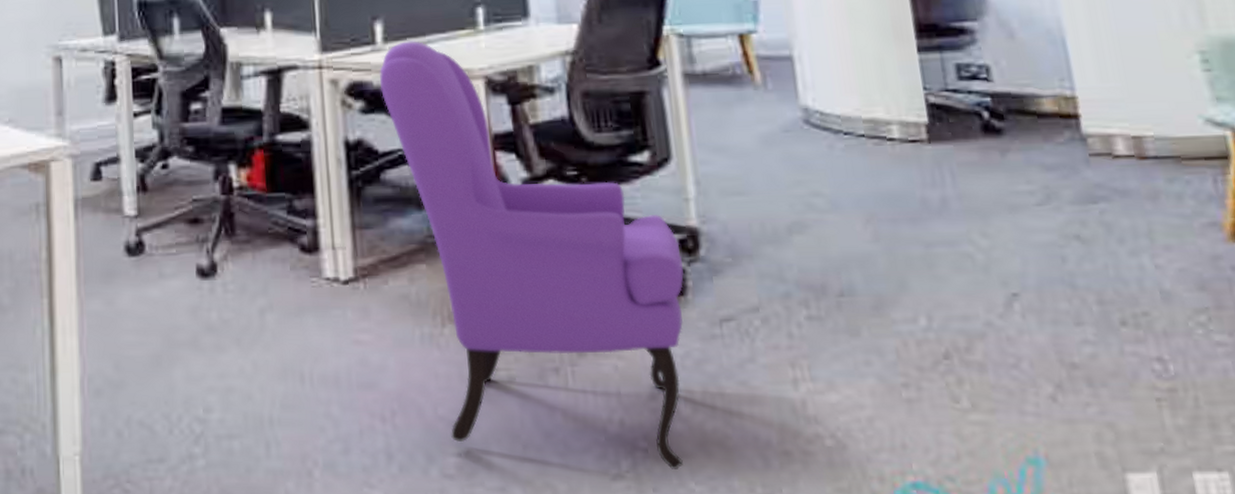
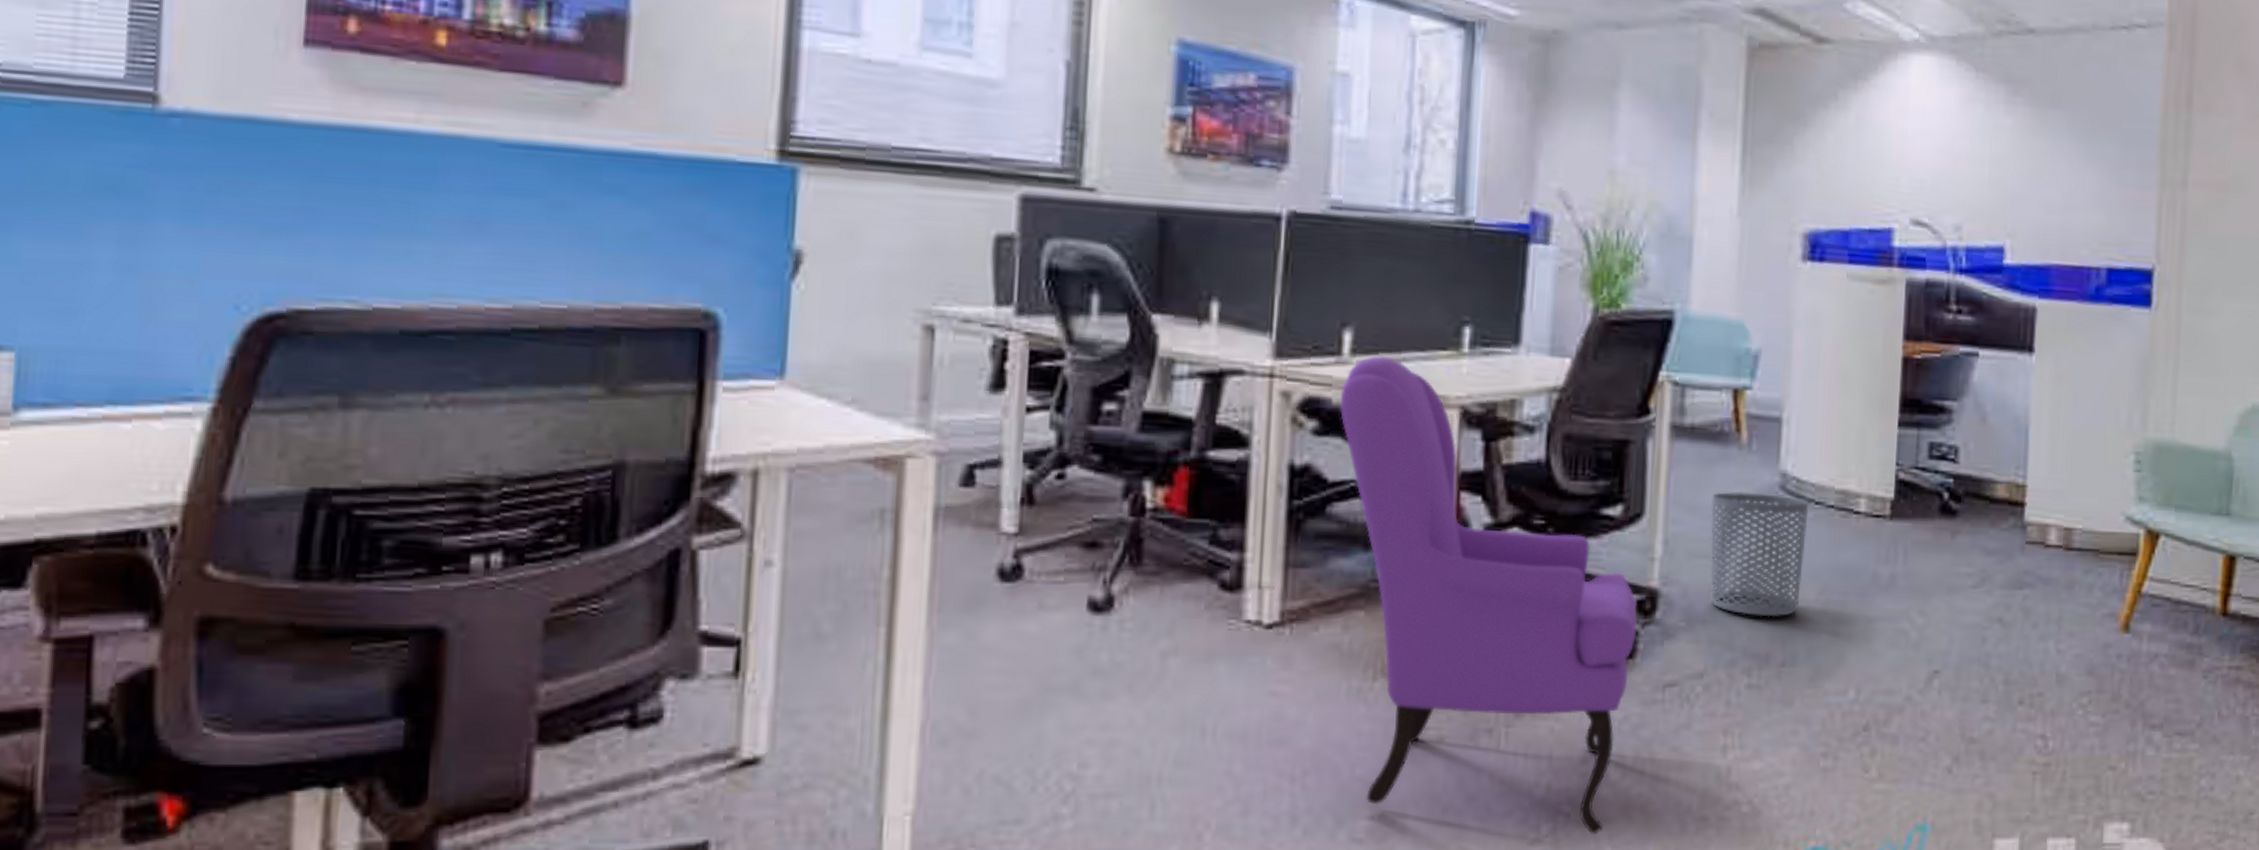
waste bin: none [736,129,847,249] -> present [1709,491,1809,618]

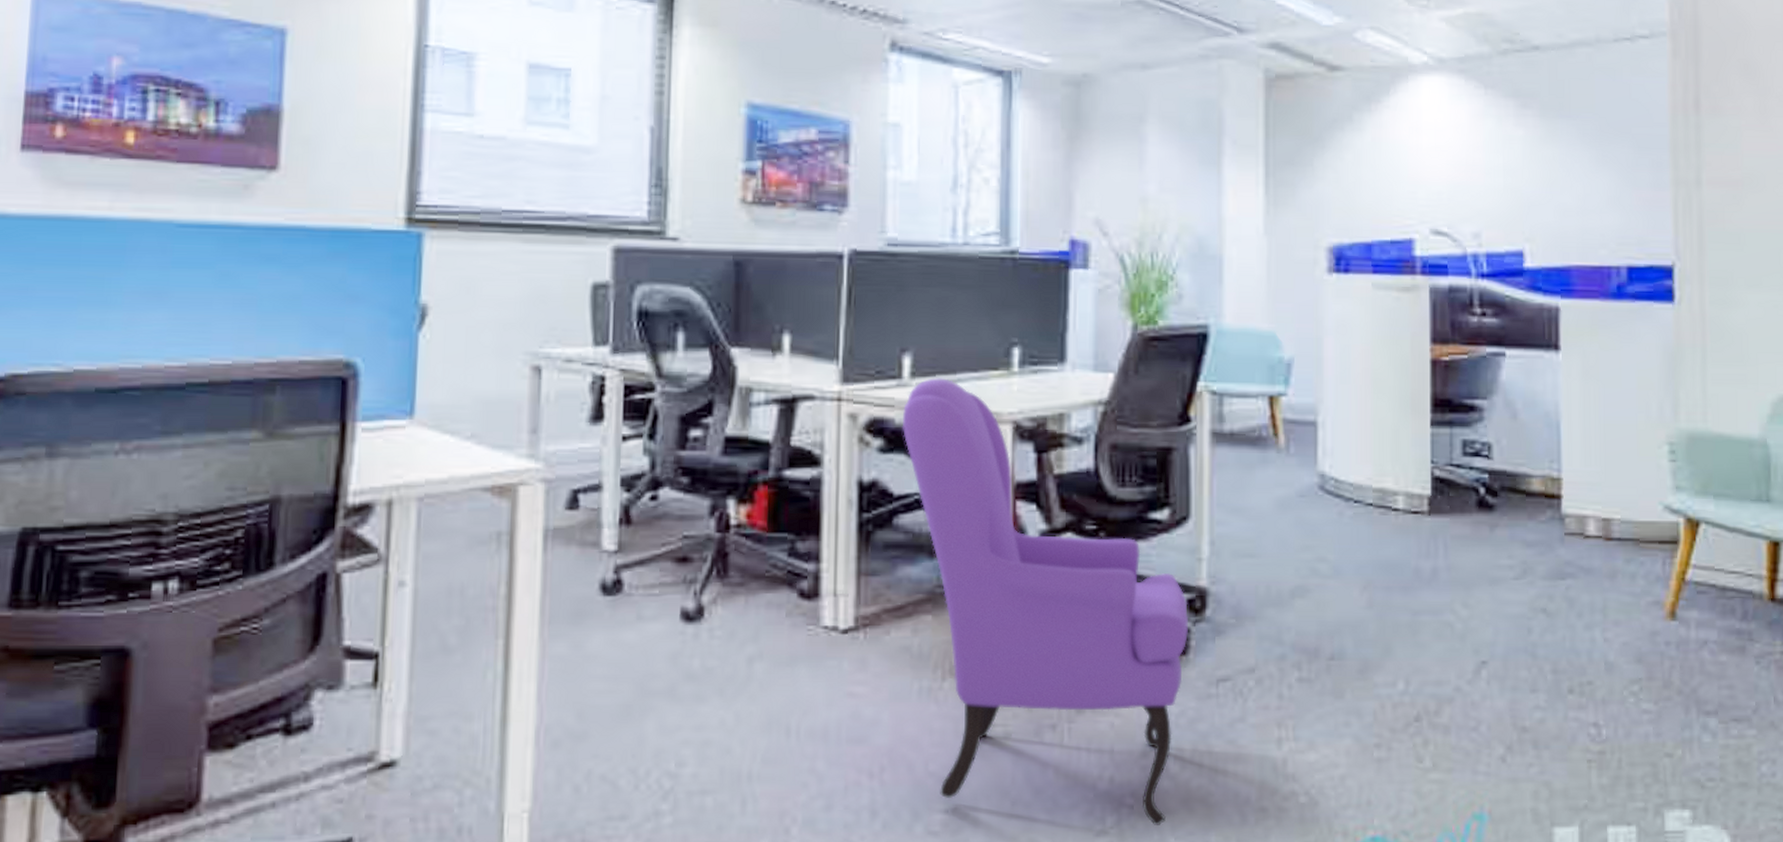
waste bin: present [1709,491,1809,618] -> none [1254,493,1348,613]

